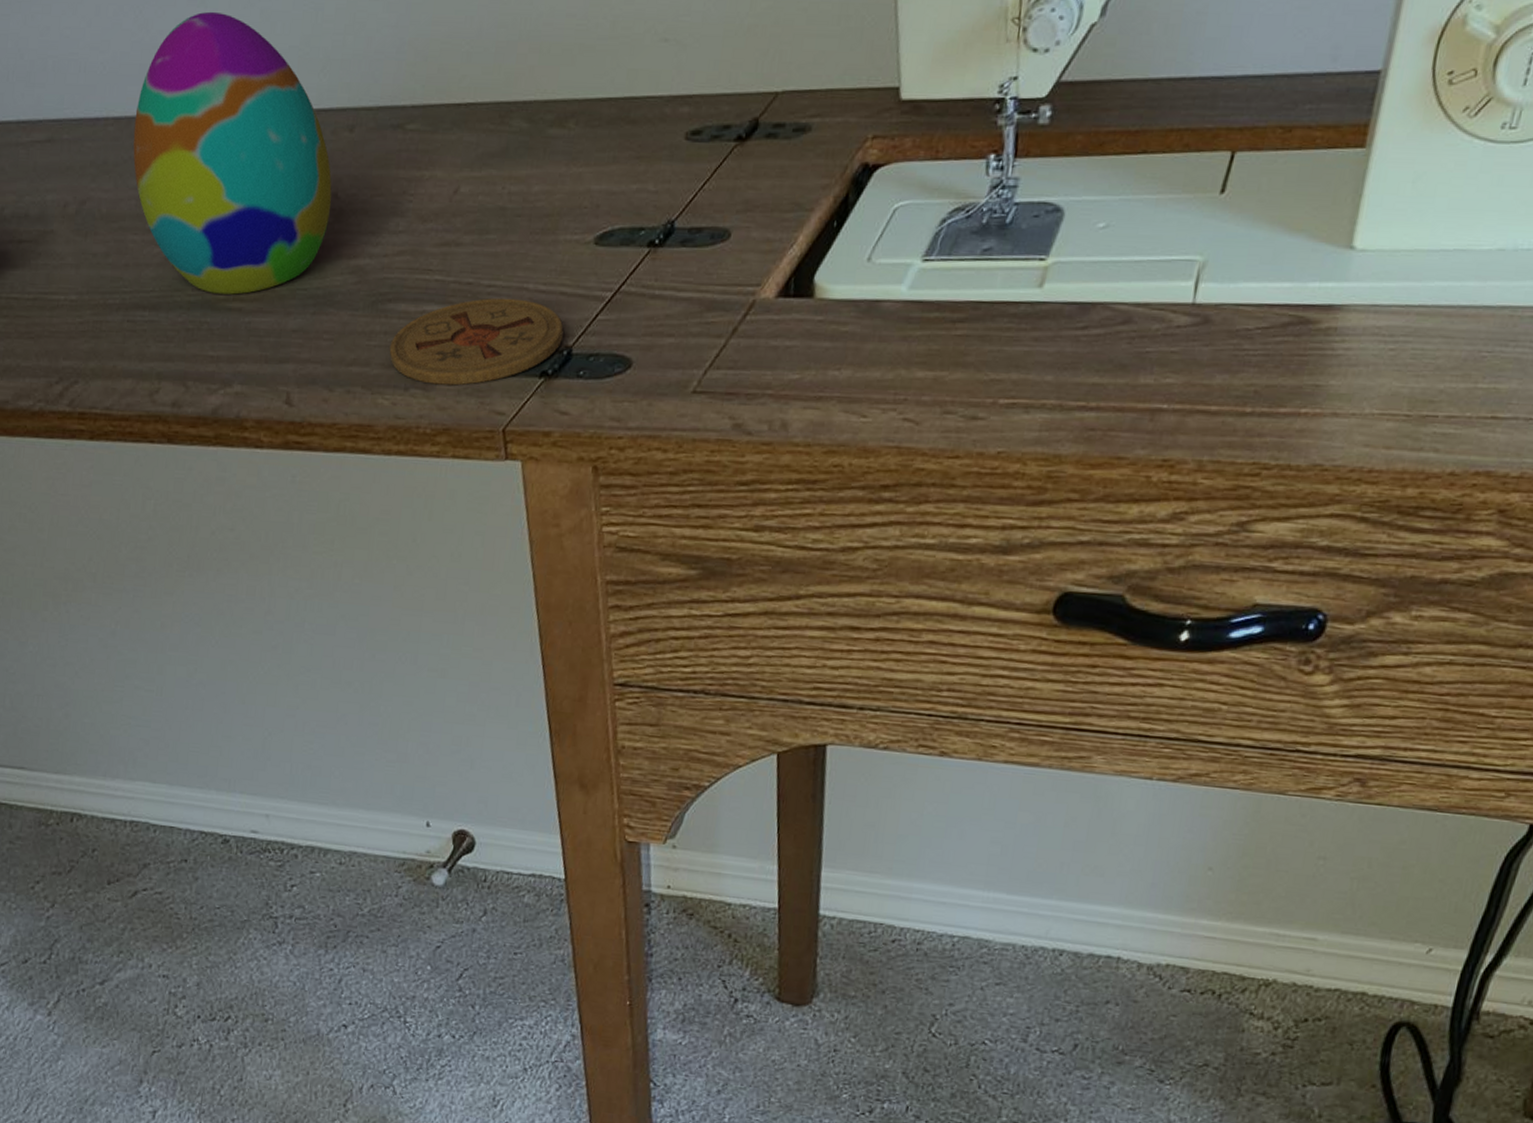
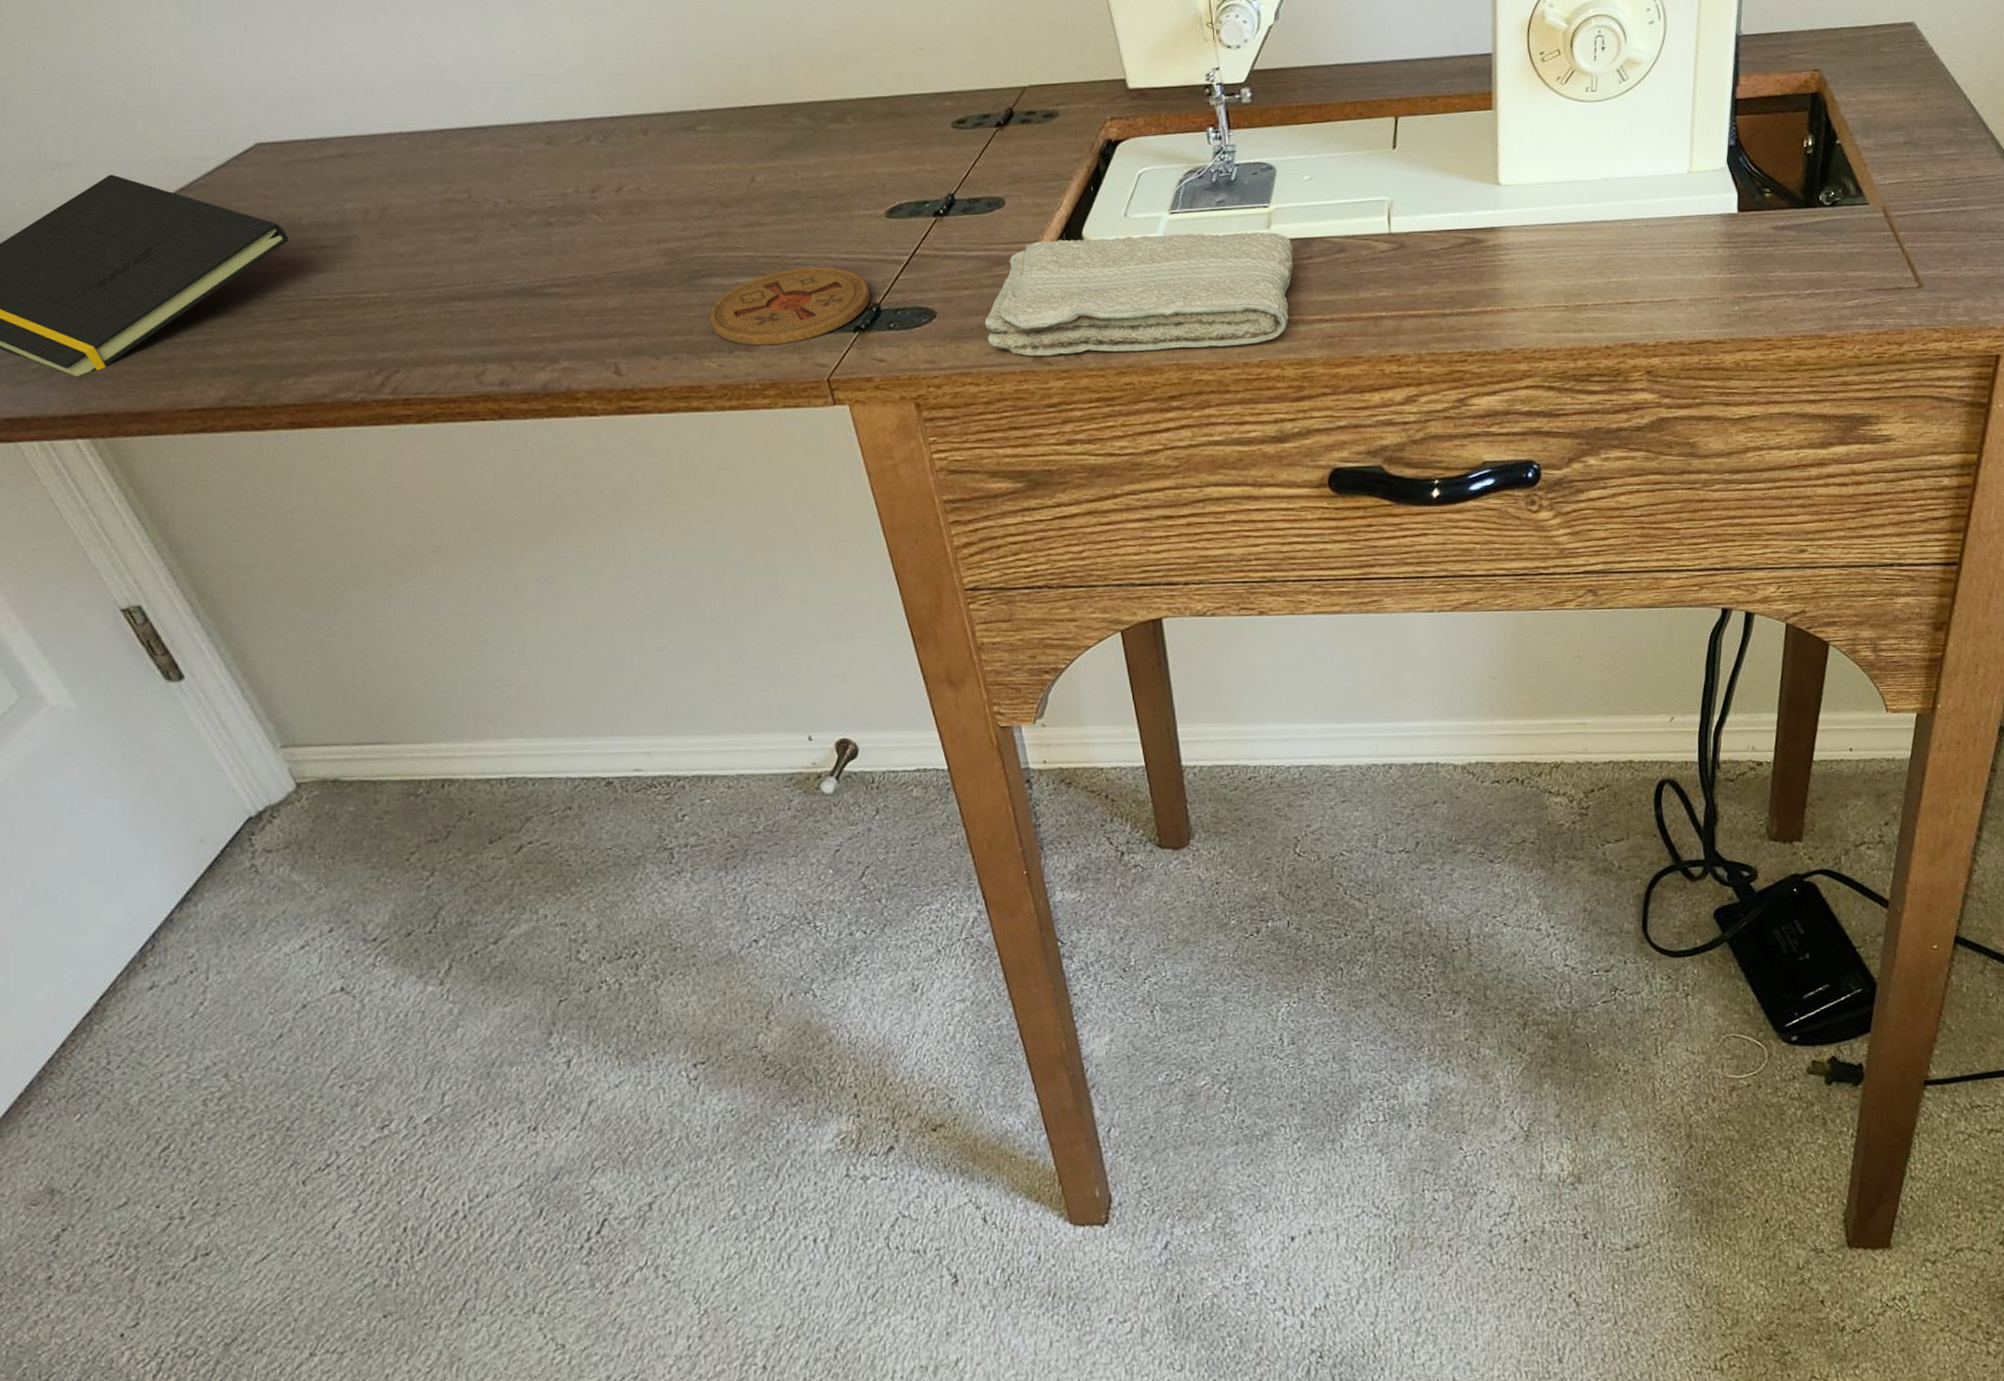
decorative egg: present [133,11,332,295] -> none [429,37,636,282]
washcloth: none [684,284,1067,431] -> present [984,232,1294,357]

